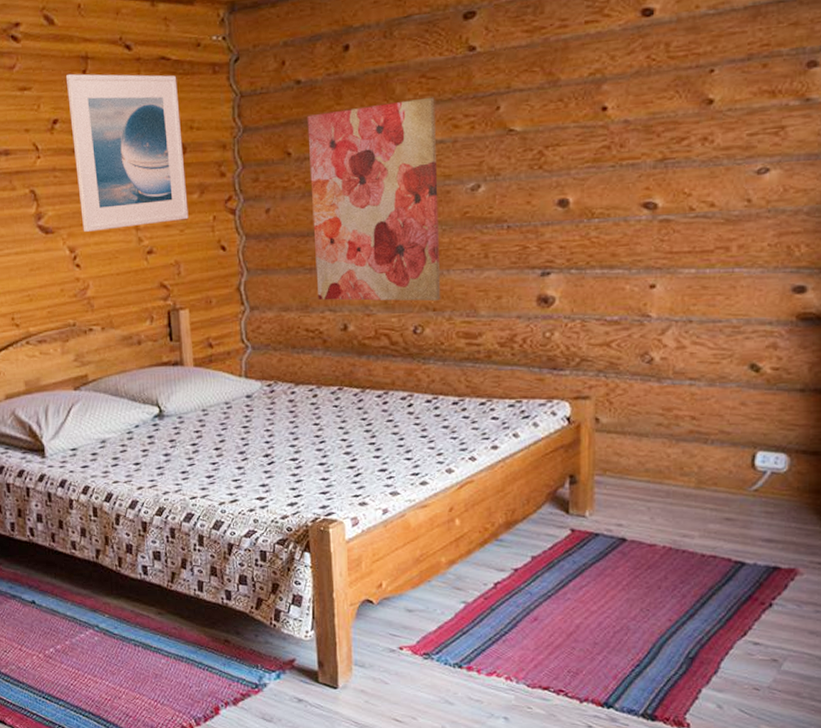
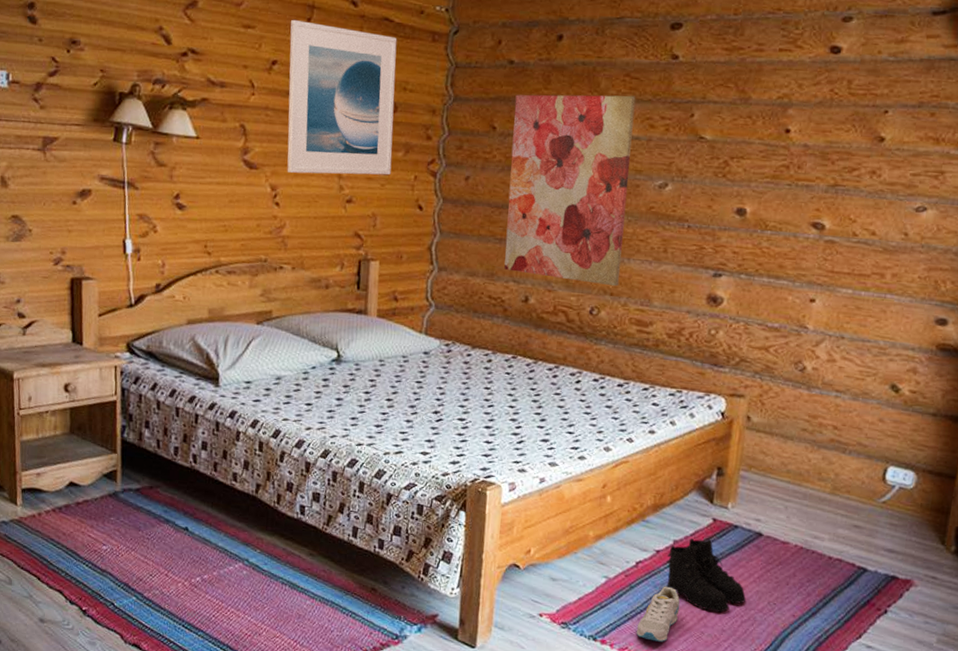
sneaker: none [502,604,546,662] -> present [636,586,680,642]
boots: none [526,550,617,626] -> present [666,538,747,613]

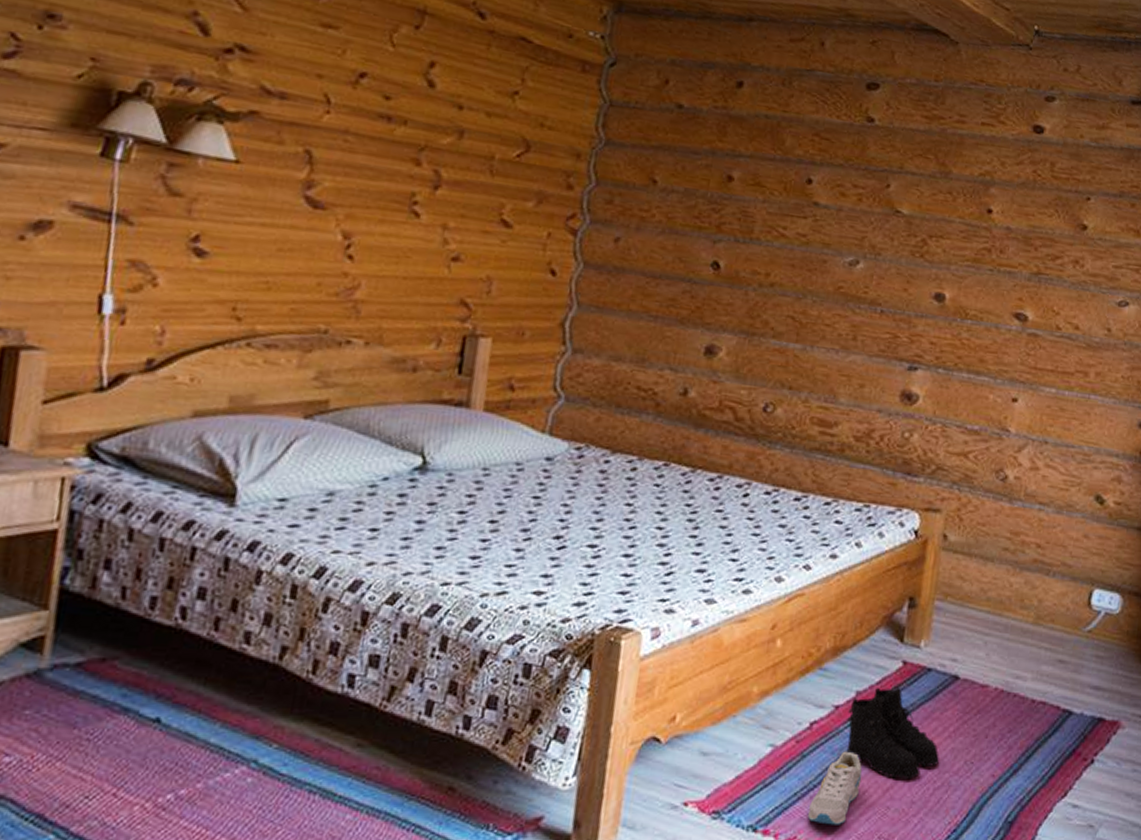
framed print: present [287,19,397,176] -> none [368,24,535,230]
wall art: present [504,94,636,287] -> none [659,144,826,379]

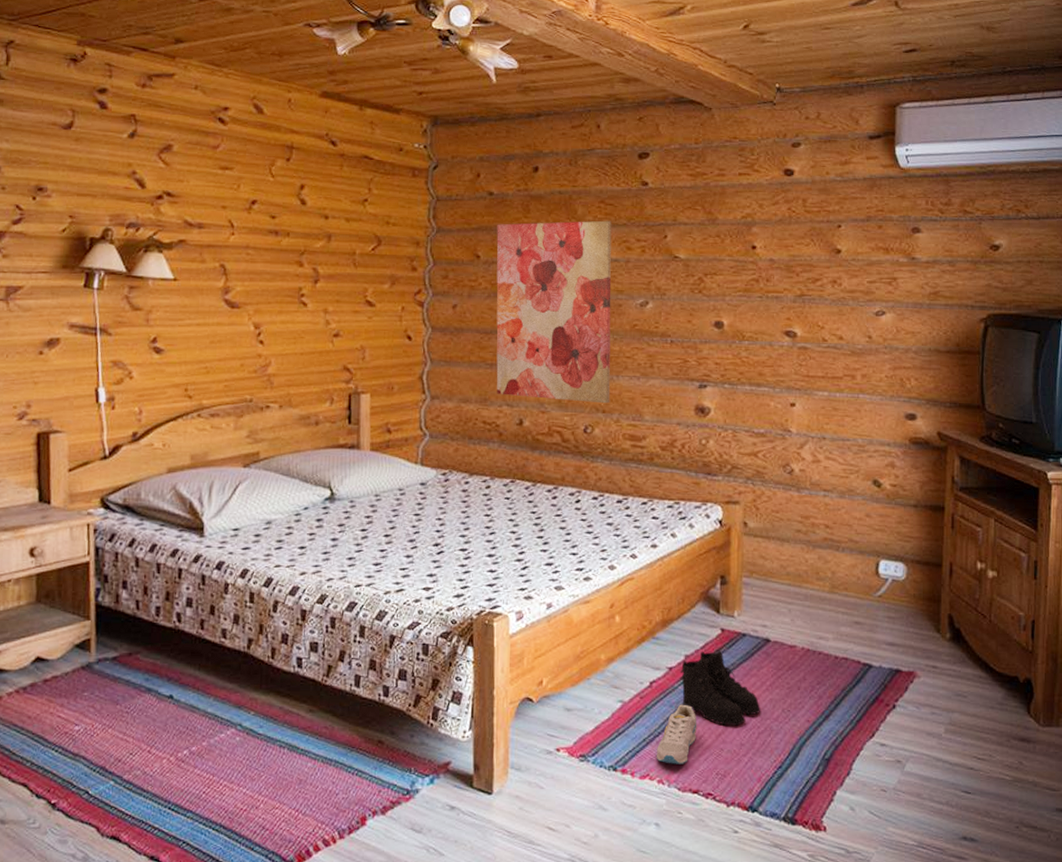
wall art: none [659,144,826,379] -> present [496,220,612,404]

